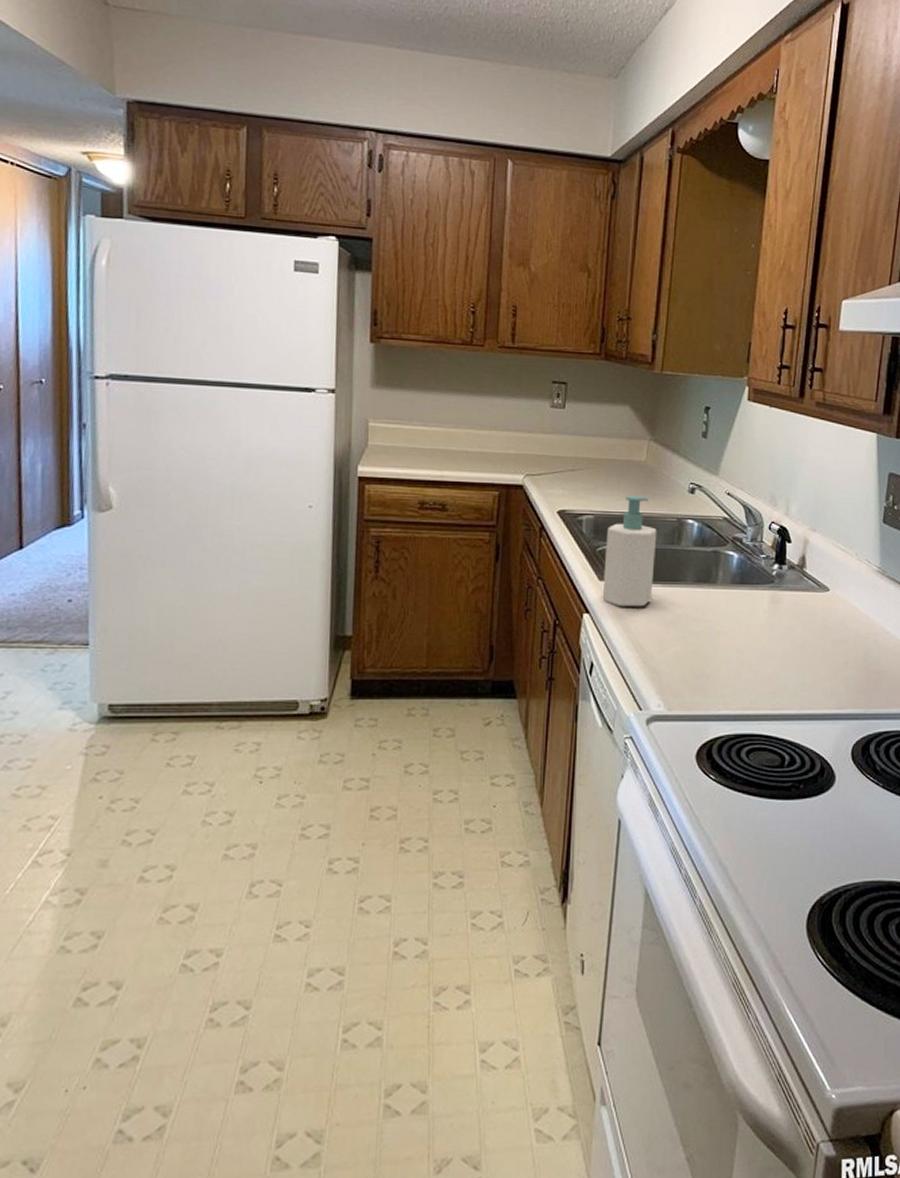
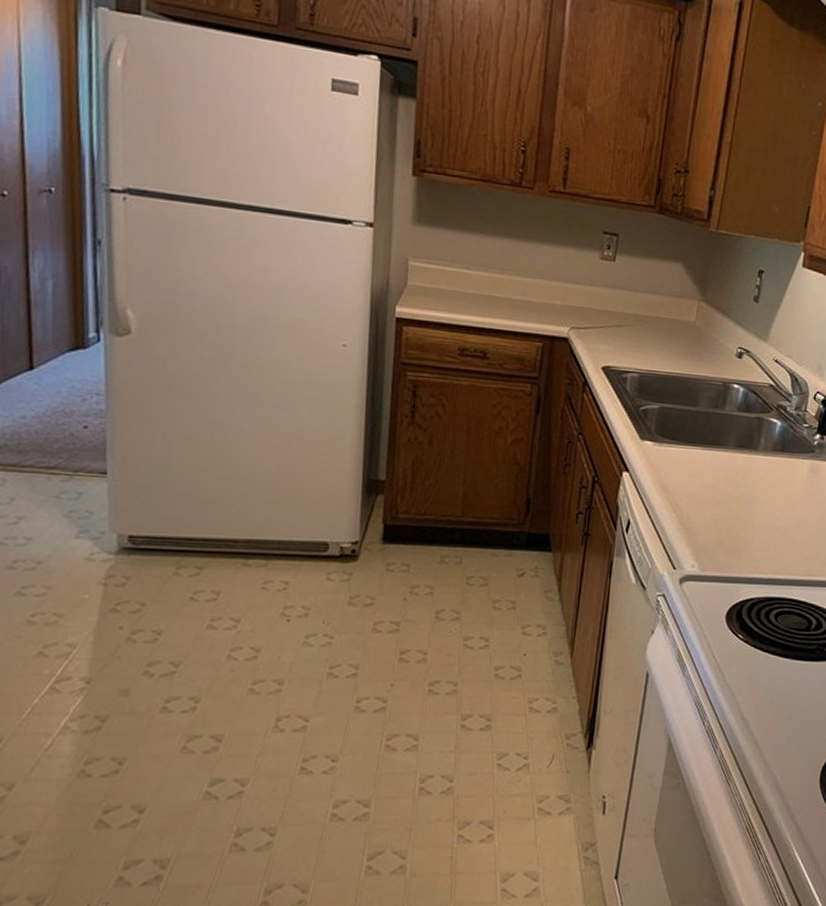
soap bottle: present [602,495,657,607] -> none [642,355,702,469]

